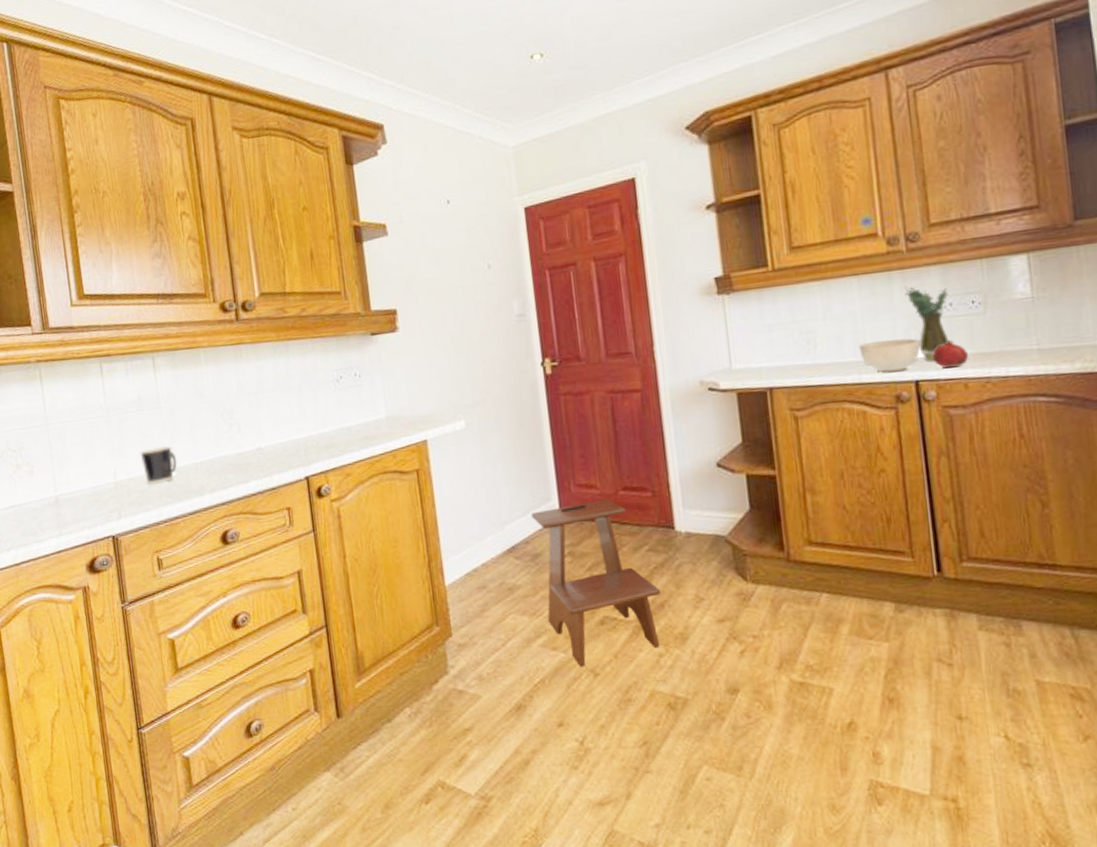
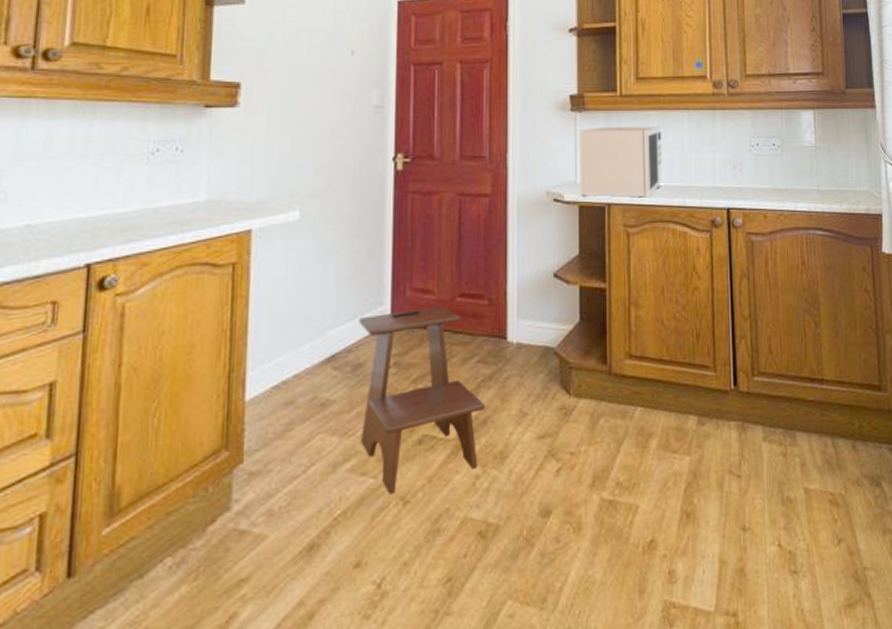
microwave: none [729,298,831,384] -> present [579,126,662,198]
bowl: present [859,338,921,373] -> none [685,169,733,199]
vase: present [904,286,950,361] -> none [724,125,756,192]
fruit: present [933,340,968,369] -> none [742,175,768,200]

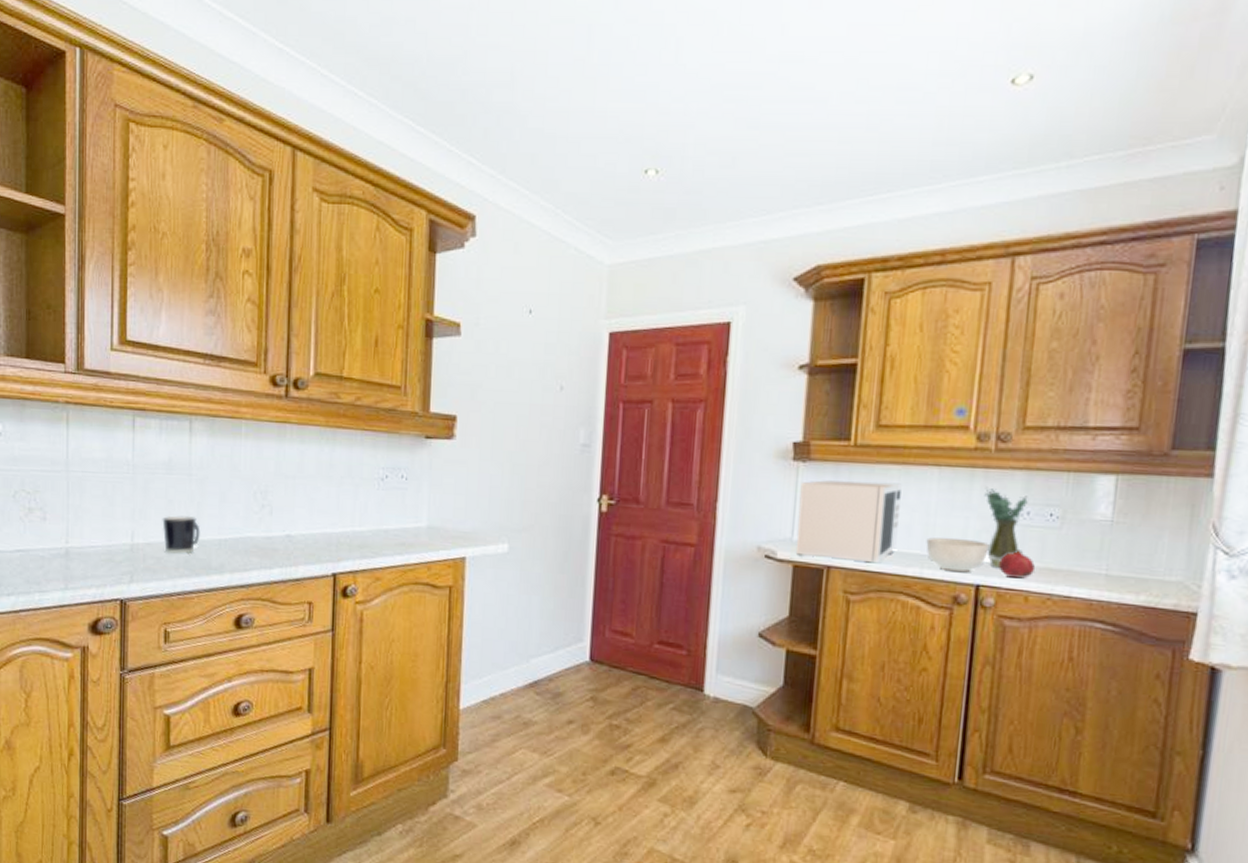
step stool: present [358,306,485,493] -> none [559,649,677,813]
bowl: none [685,169,733,199] -> present [926,537,989,573]
vase: none [724,125,756,192] -> present [984,487,1028,568]
fruit: none [742,175,768,200] -> present [999,550,1035,579]

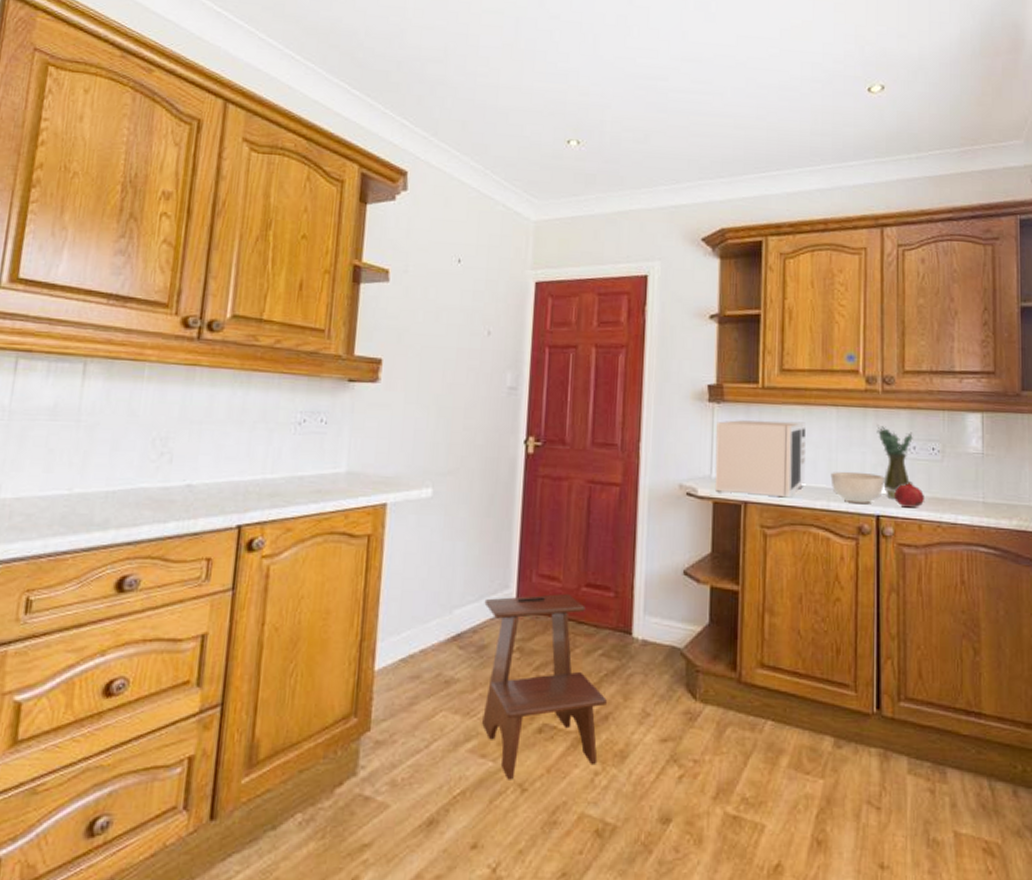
mug: present [162,515,200,555] -> none [37,465,84,510]
step stool: none [559,649,677,813] -> present [482,594,607,779]

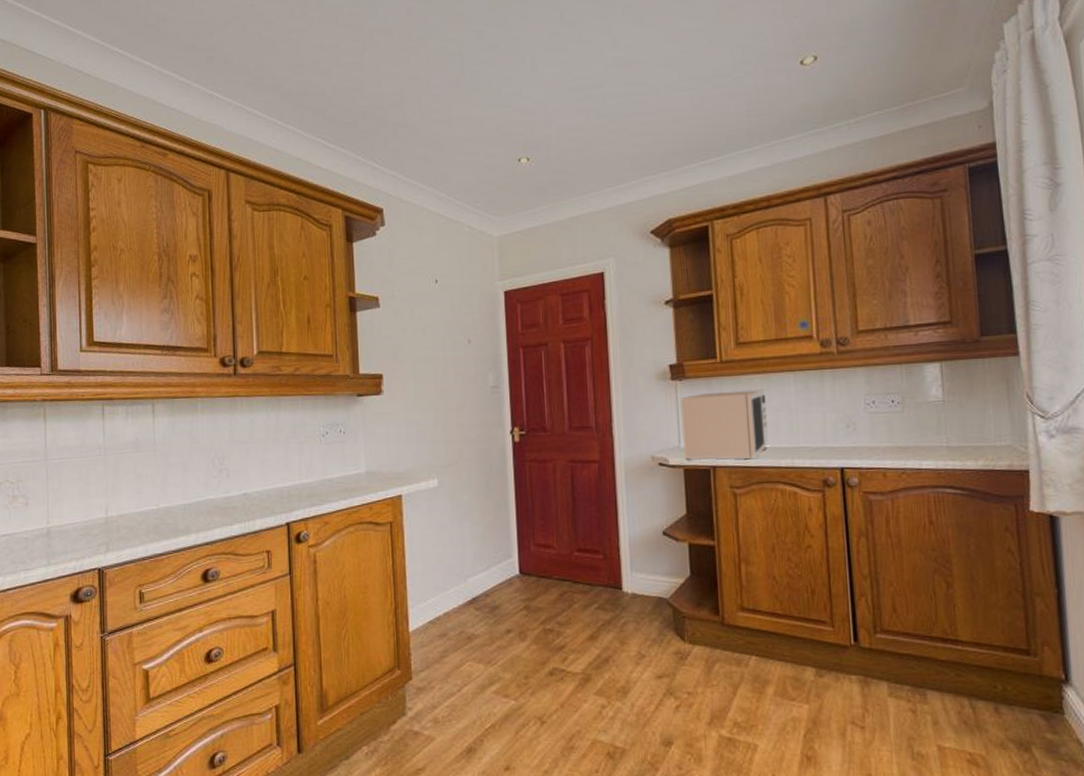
step stool: present [482,594,607,779] -> none [492,559,606,713]
bowl: present [830,471,885,504] -> none [793,430,846,459]
vase: present [876,424,913,498] -> none [834,384,872,451]
fruit: present [894,481,924,508] -> none [856,434,887,459]

